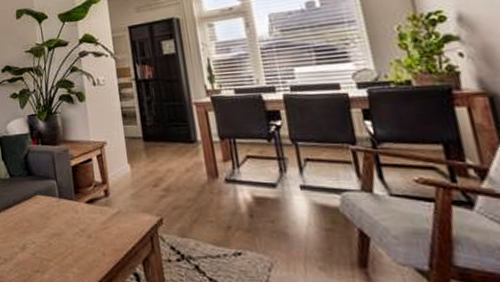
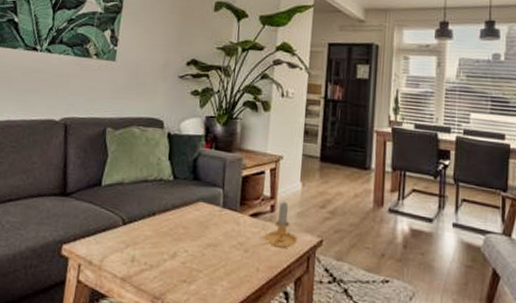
candle: none [97,185,138,231] -> present [257,201,298,249]

